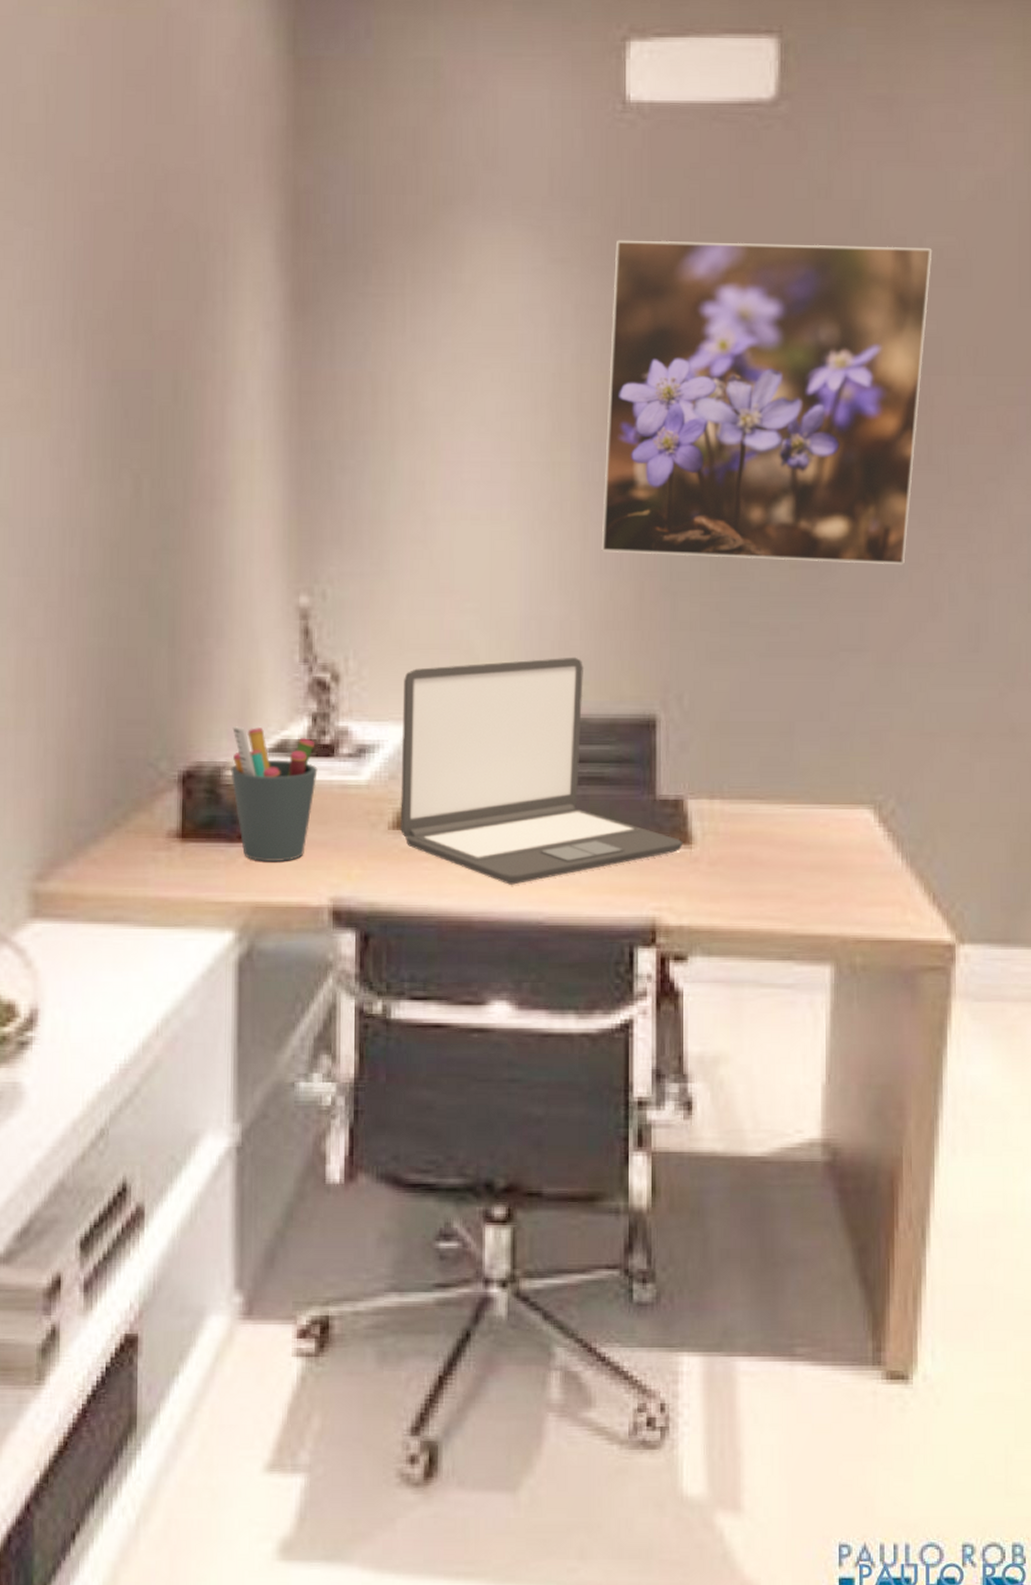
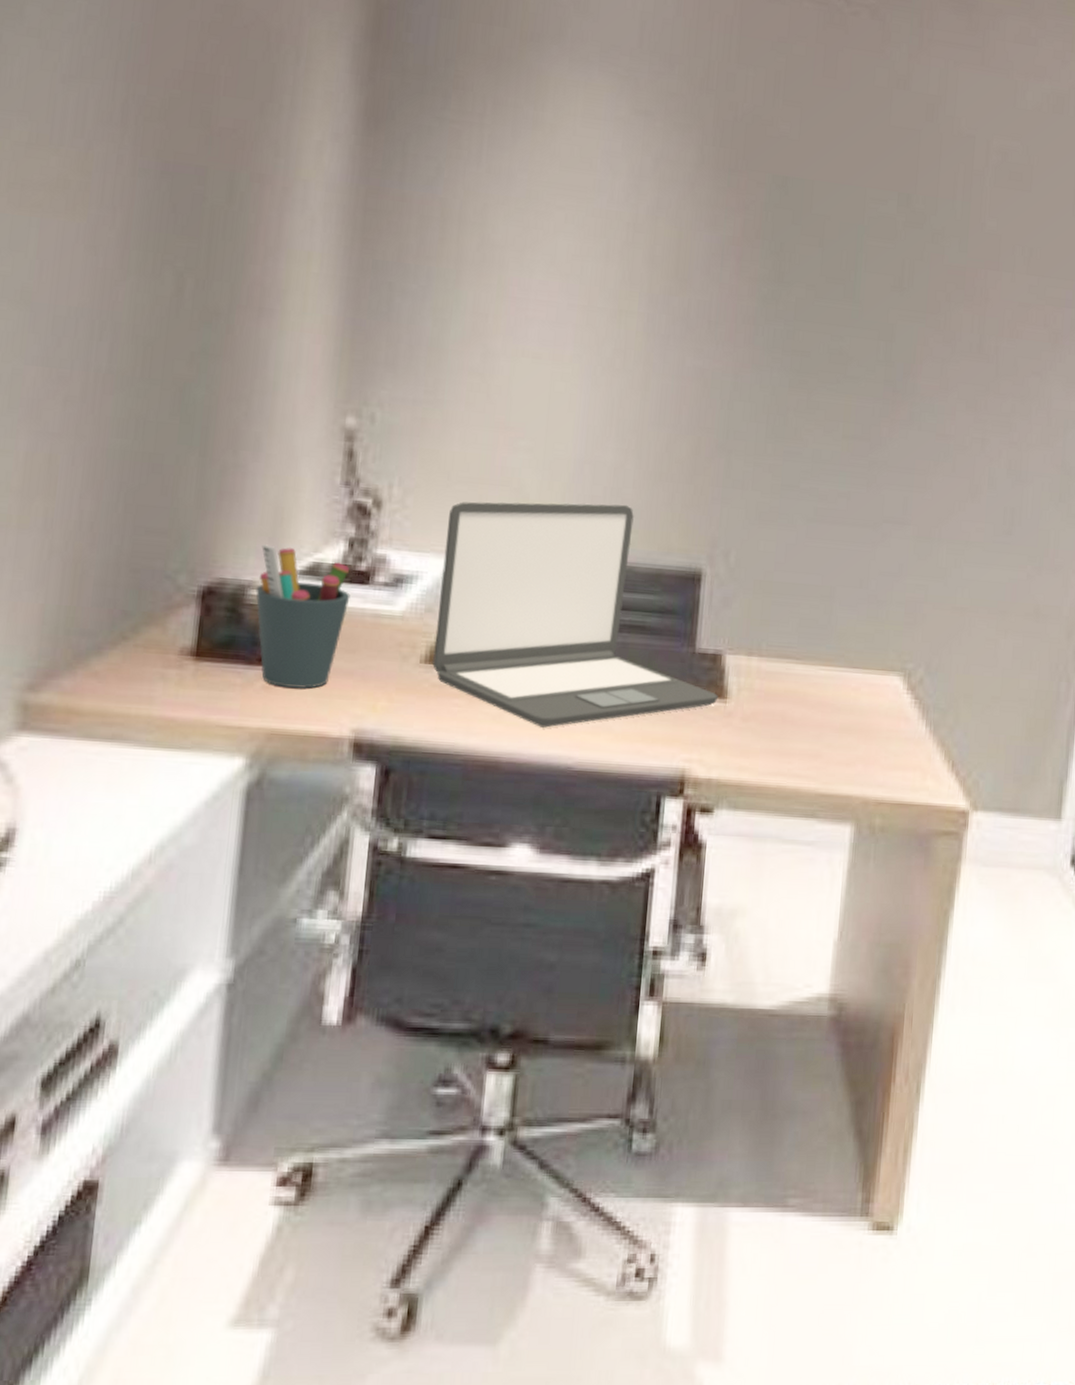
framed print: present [601,240,932,565] -> none [661,100,998,446]

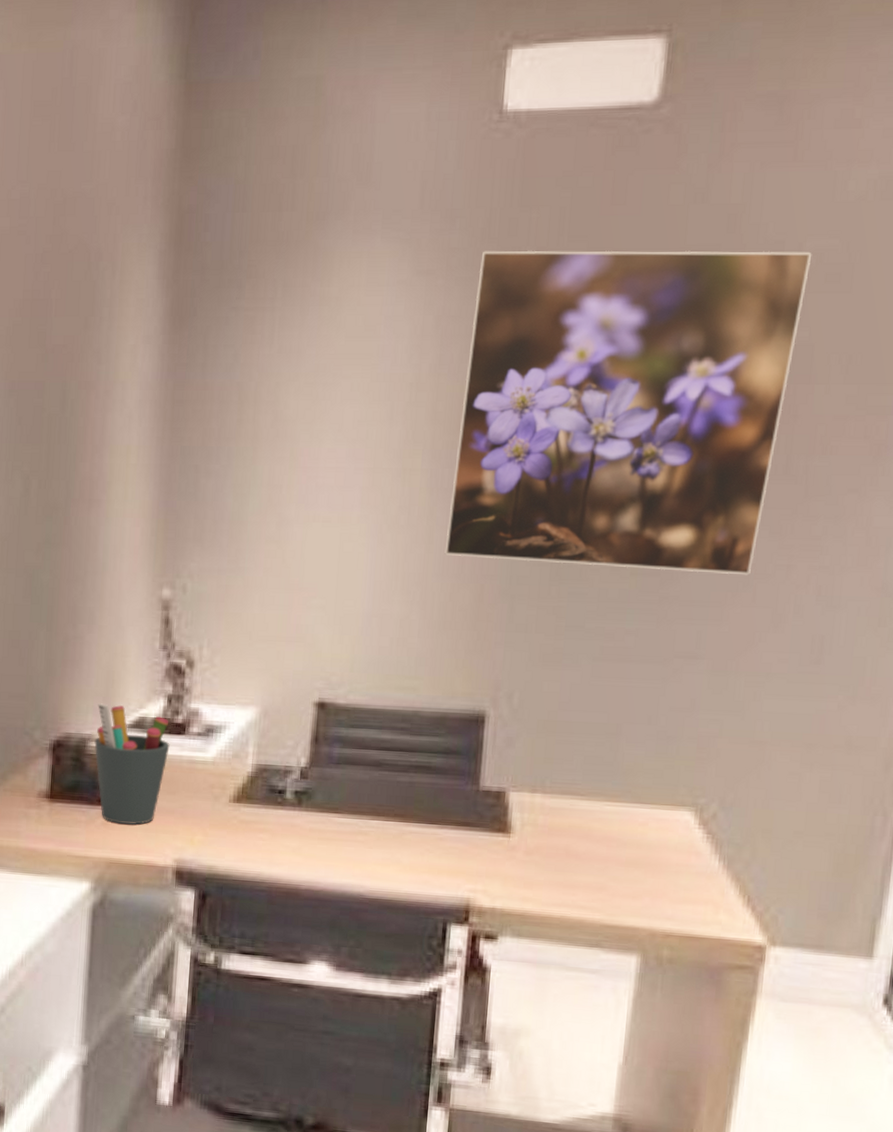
laptop: present [432,502,719,728] -> none [240,653,502,859]
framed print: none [661,100,998,446] -> present [444,250,812,576]

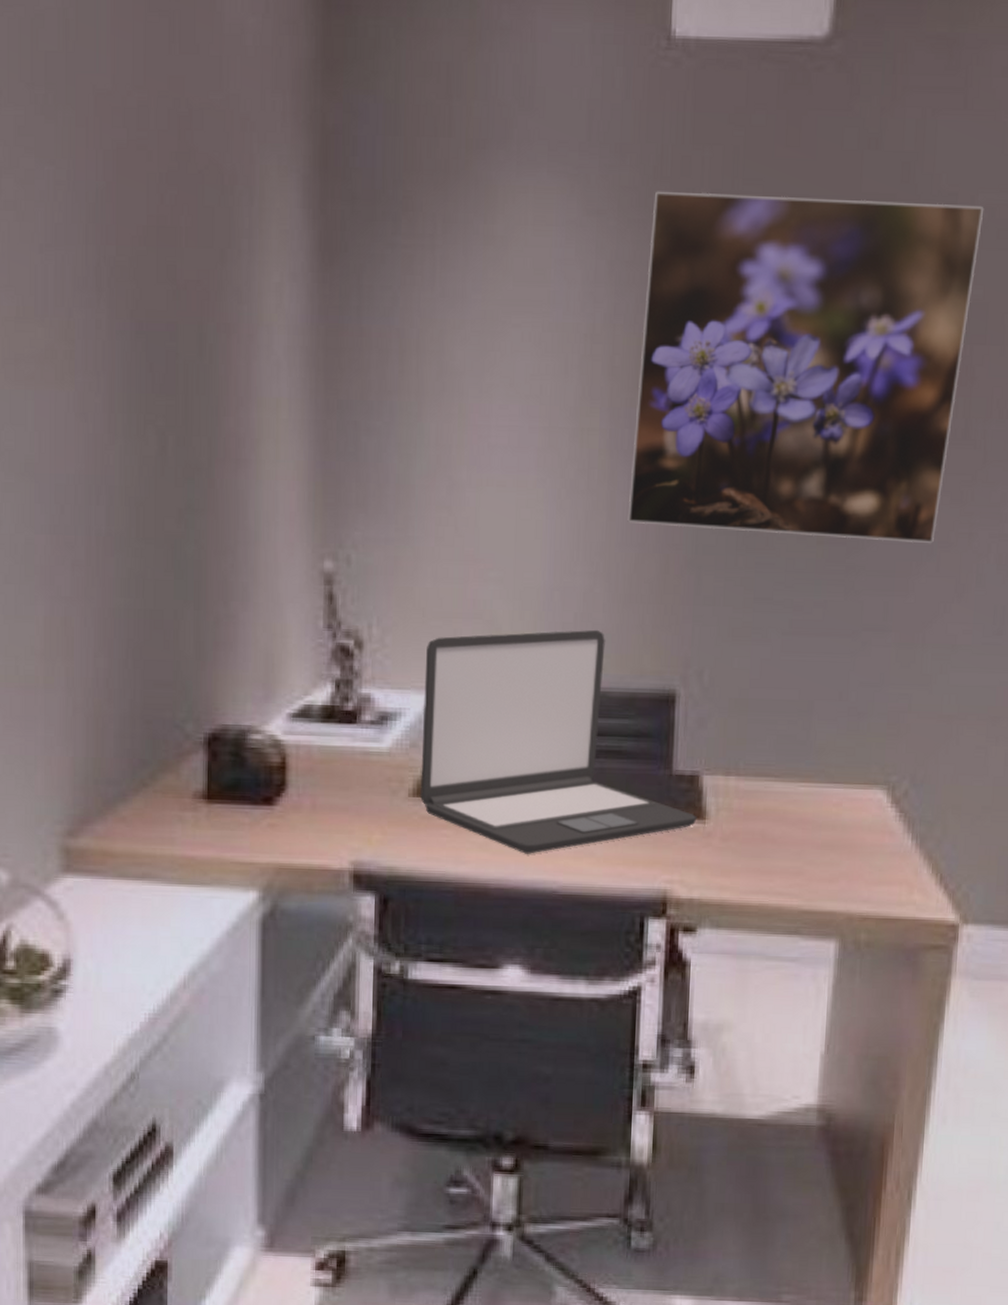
pen holder: present [94,703,170,825] -> none [255,690,340,826]
laptop: none [240,653,502,859] -> present [420,629,697,854]

